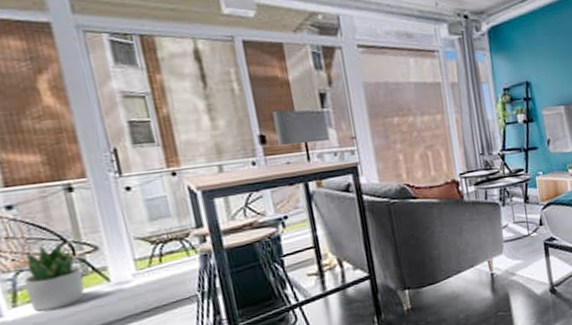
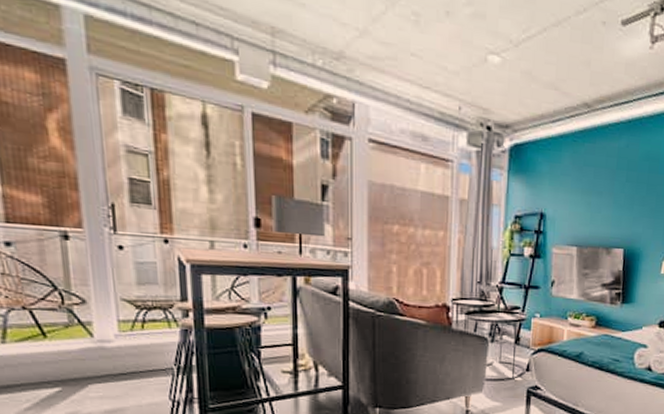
planter: present [19,242,85,312] -> none [11,287,69,353]

